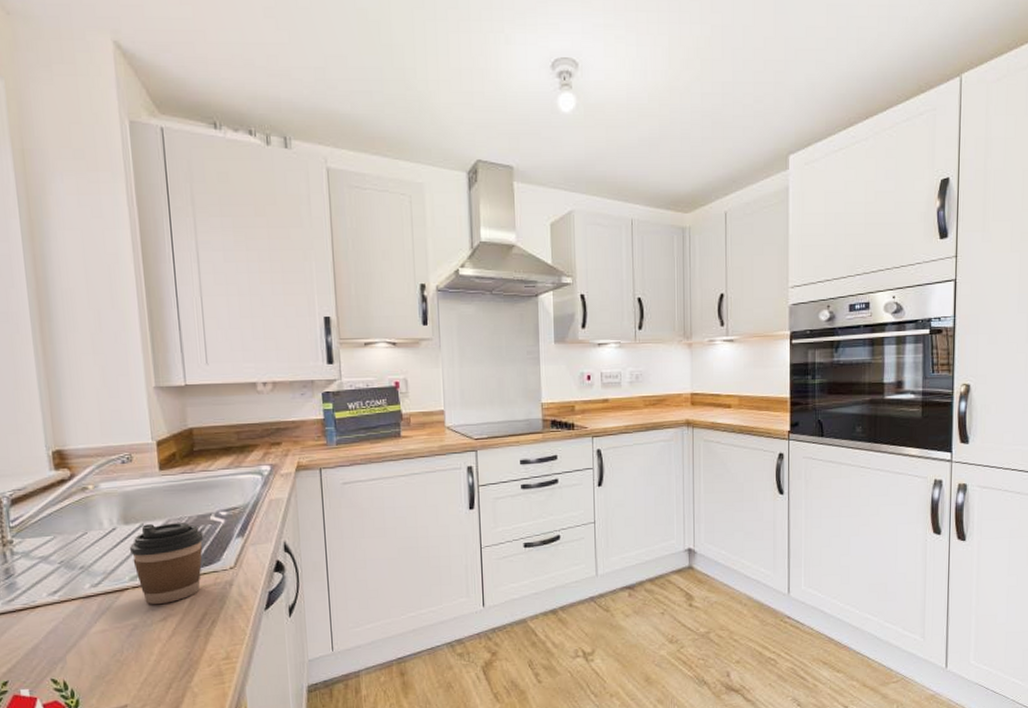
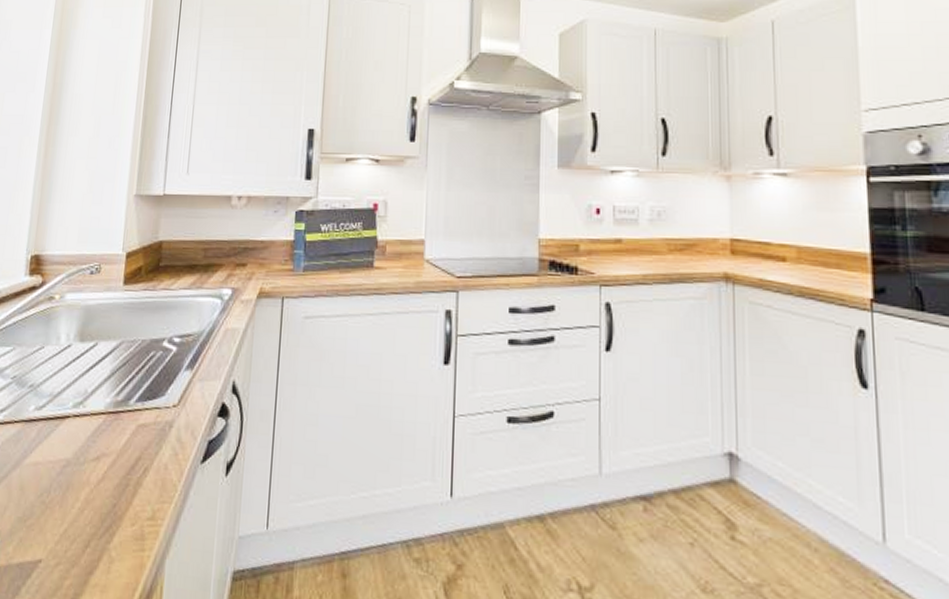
coffee cup: present [129,522,204,604] -> none [79,344,153,440]

